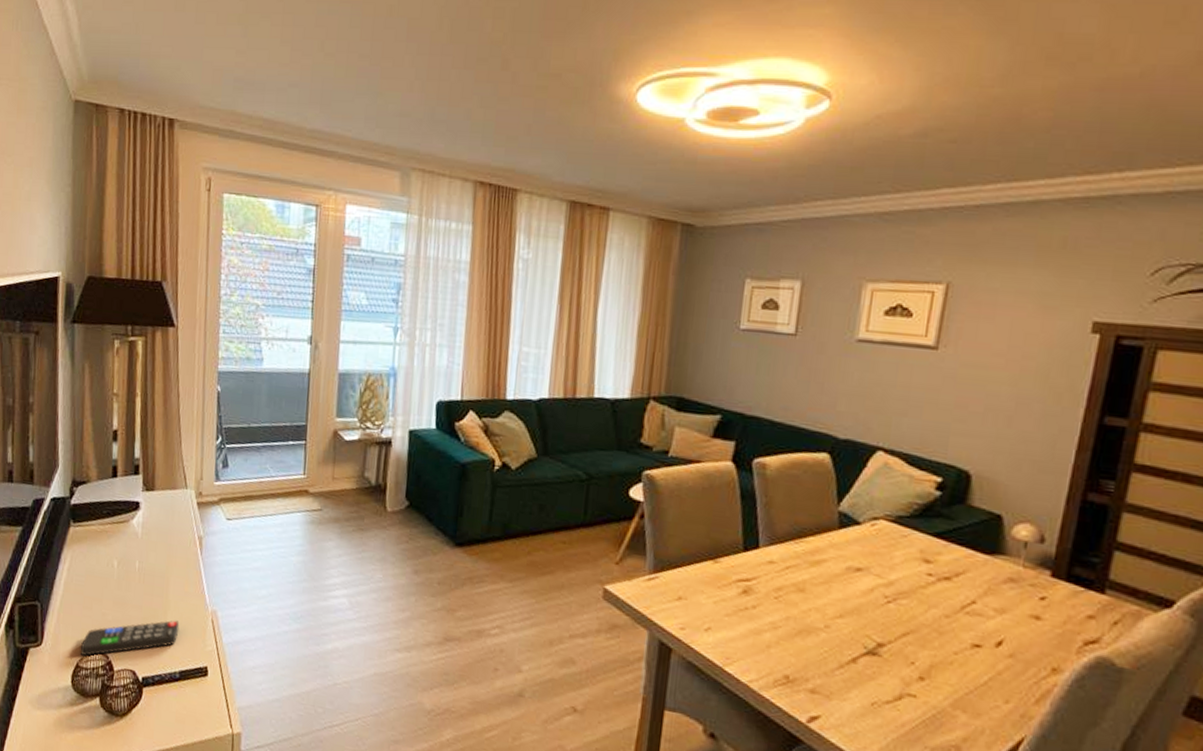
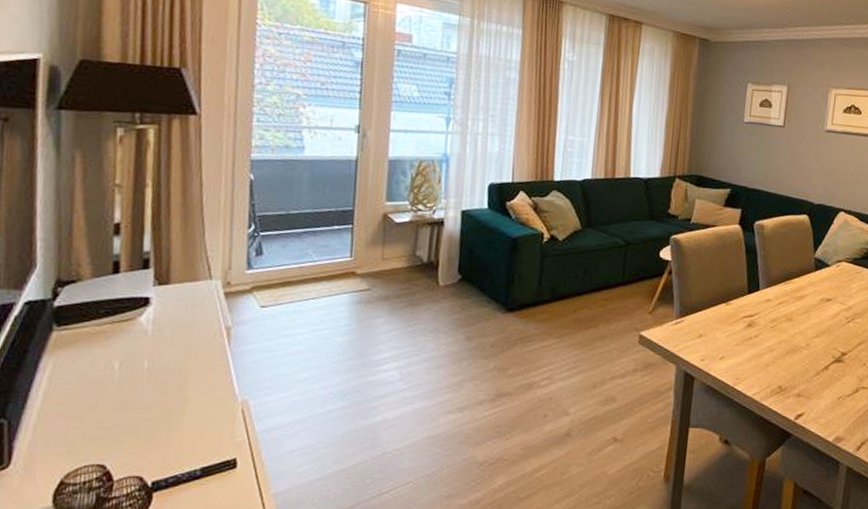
remote control: present [80,620,180,656] -> none [65,416,202,471]

